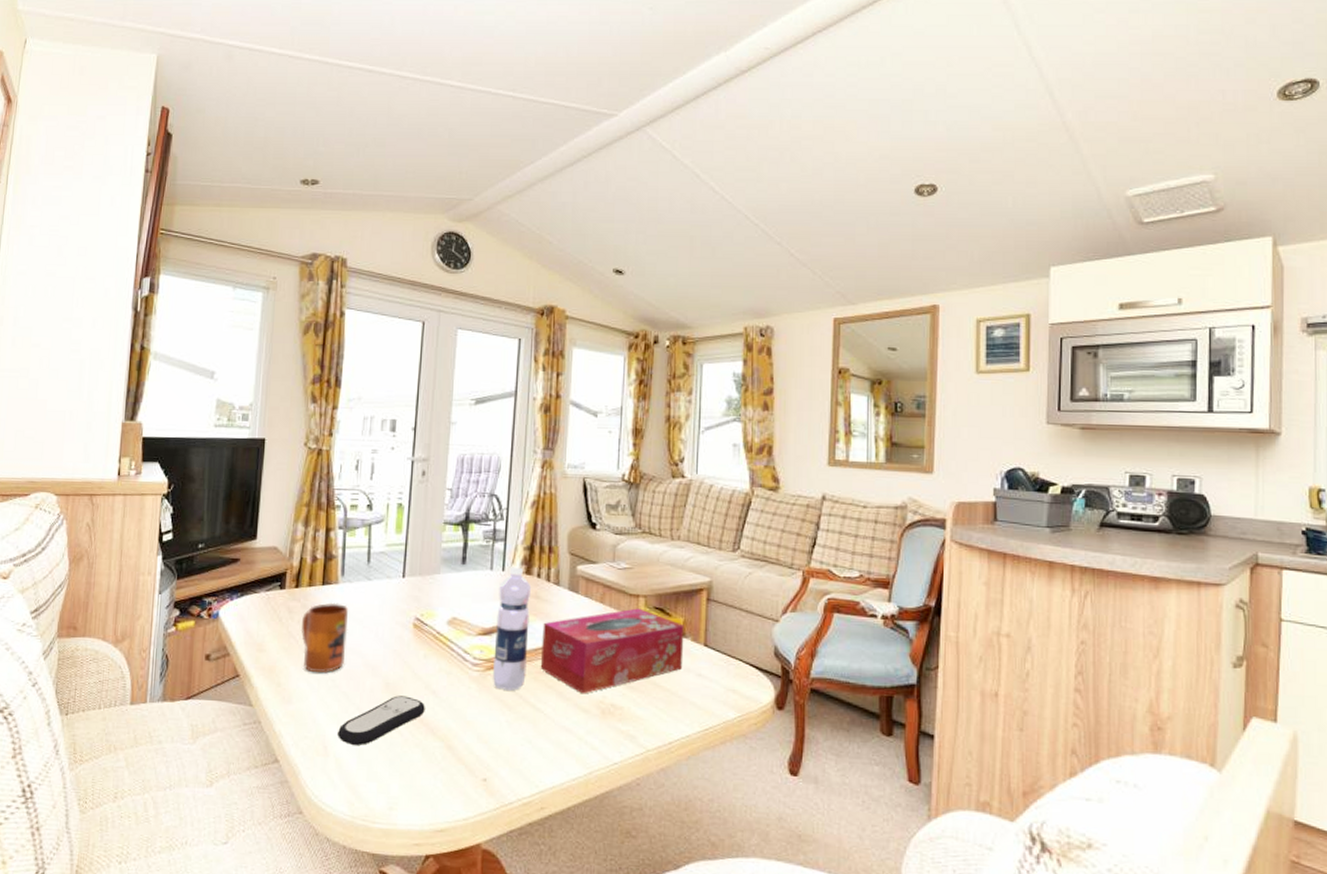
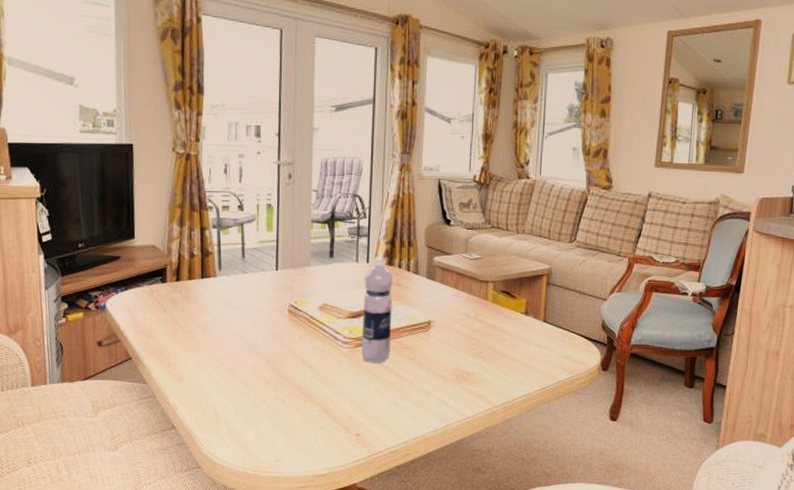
mug: present [300,602,349,674] -> none [185,293,229,354]
remote control: present [338,695,425,745] -> none [226,370,303,412]
tissue box: present [540,608,684,694] -> none [403,292,527,364]

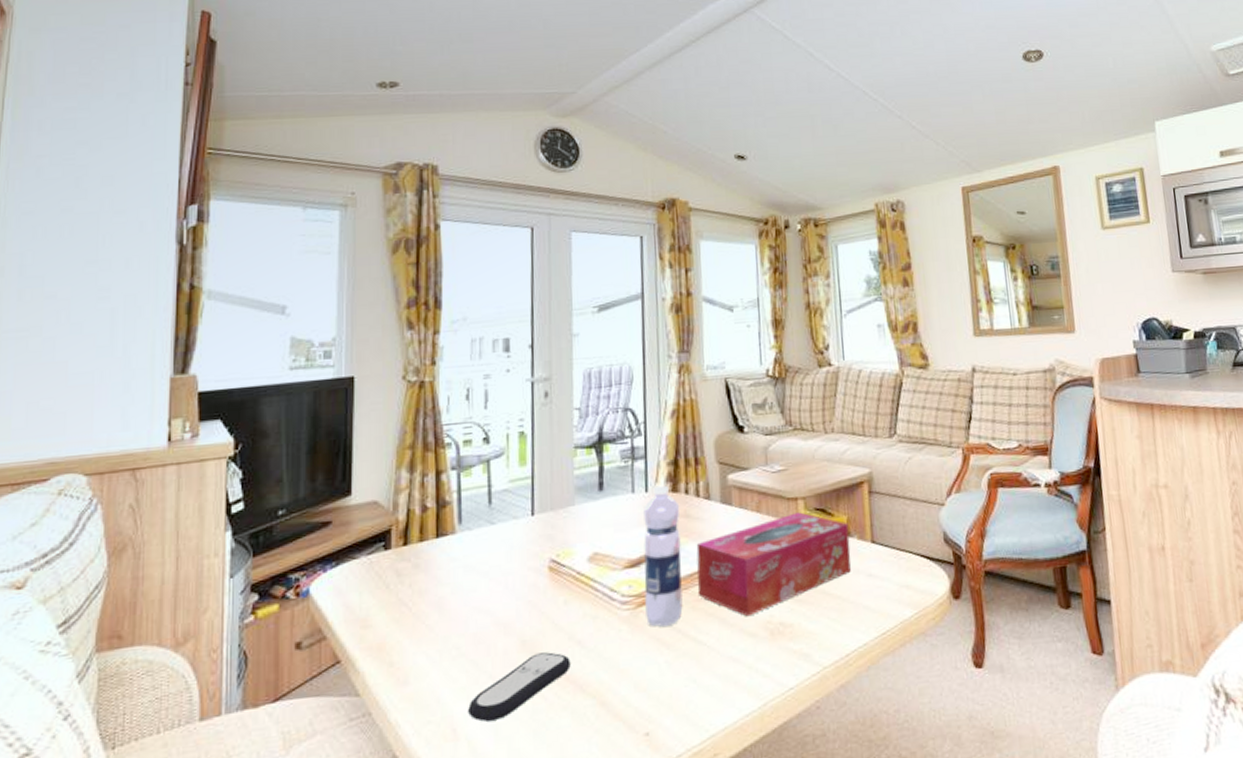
remote control: none [226,370,303,412] -> present [468,652,571,722]
tissue box: none [403,292,527,364] -> present [696,512,851,617]

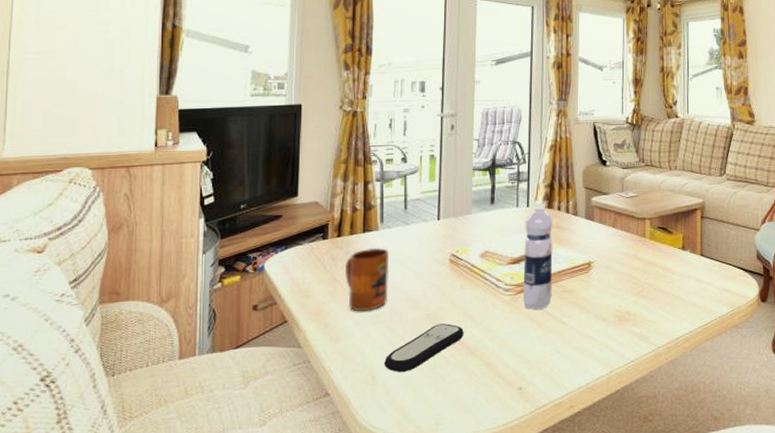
mug: none [413,556,472,643] -> present [344,247,390,312]
tissue box: present [696,512,851,617] -> none [564,229,684,306]

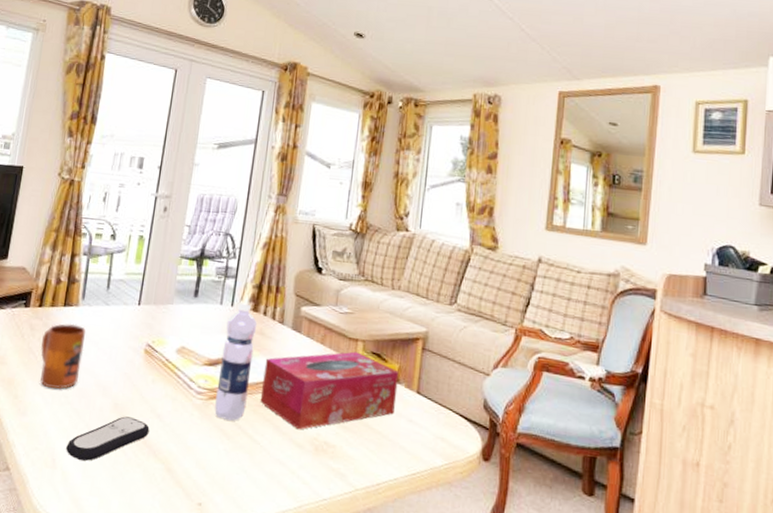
tissue box: none [564,229,684,306] -> present [260,351,399,430]

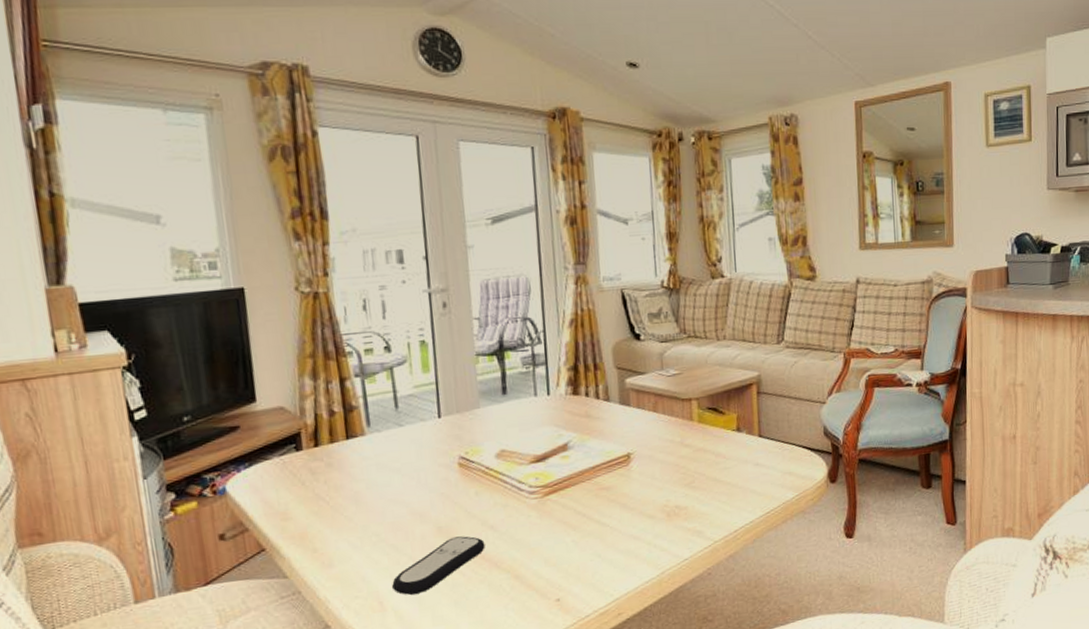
mug: present [40,323,87,390] -> none [329,455,387,532]
water bottle: present [214,303,258,421] -> none [546,389,587,513]
tissue box: present [260,351,399,430] -> none [597,411,740,502]

